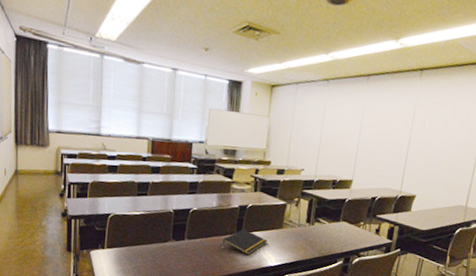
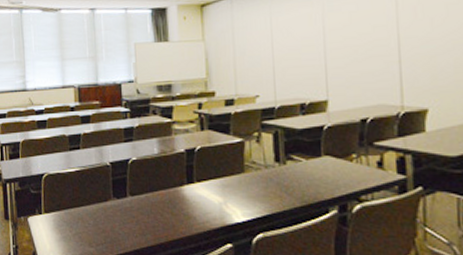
notepad: present [222,229,268,256] -> none [171,178,228,211]

